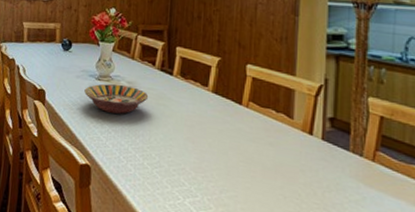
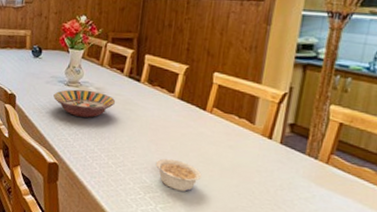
legume: none [193,158,243,196] -> present [155,158,202,192]

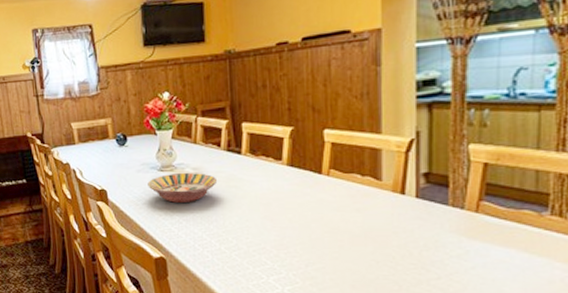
legume: present [155,158,202,192] -> none [274,233,330,268]

